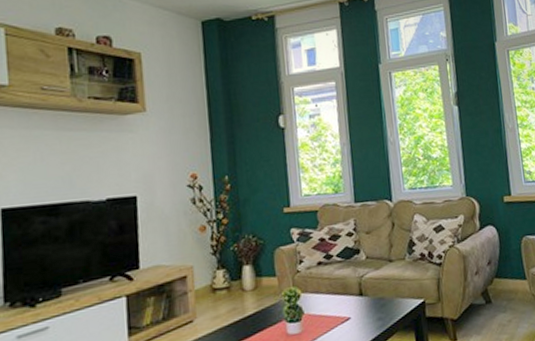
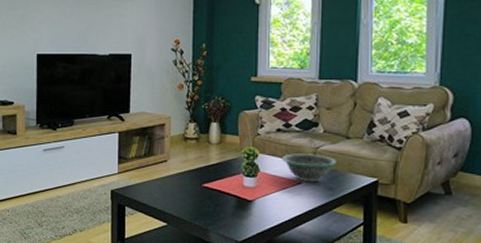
decorative bowl: none [325,283,383,317] -> present [281,153,336,183]

